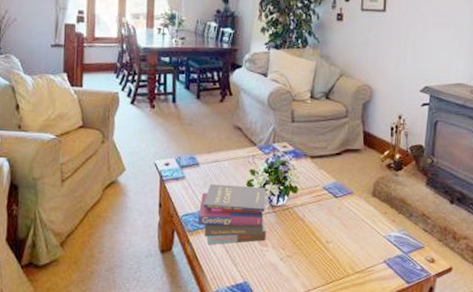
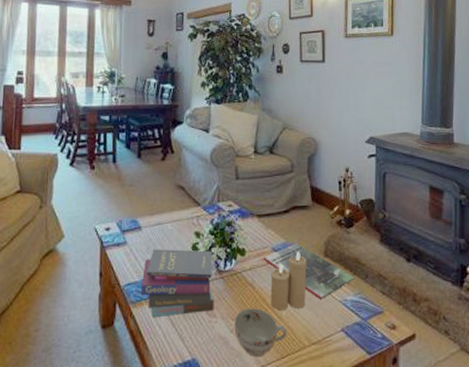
teacup: none [284,240,333,282] -> present [234,308,287,357]
magazine: none [314,183,400,234] -> present [263,243,354,299]
candle: none [319,191,355,243] -> present [270,251,307,310]

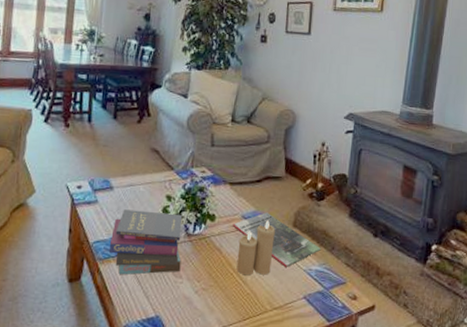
teacup: present [234,308,287,357] -> none [199,271,250,317]

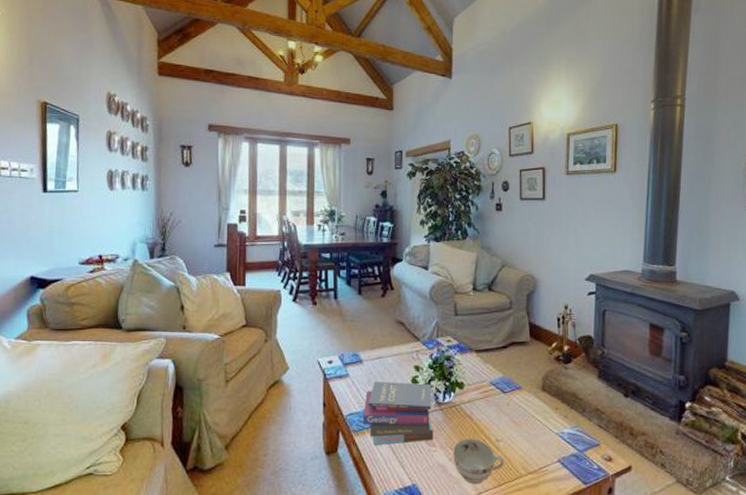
teacup: none [199,271,250,317] -> present [453,439,504,484]
magazine: present [232,212,321,267] -> none [481,378,572,431]
candle: present [236,220,275,276] -> none [488,385,524,441]

